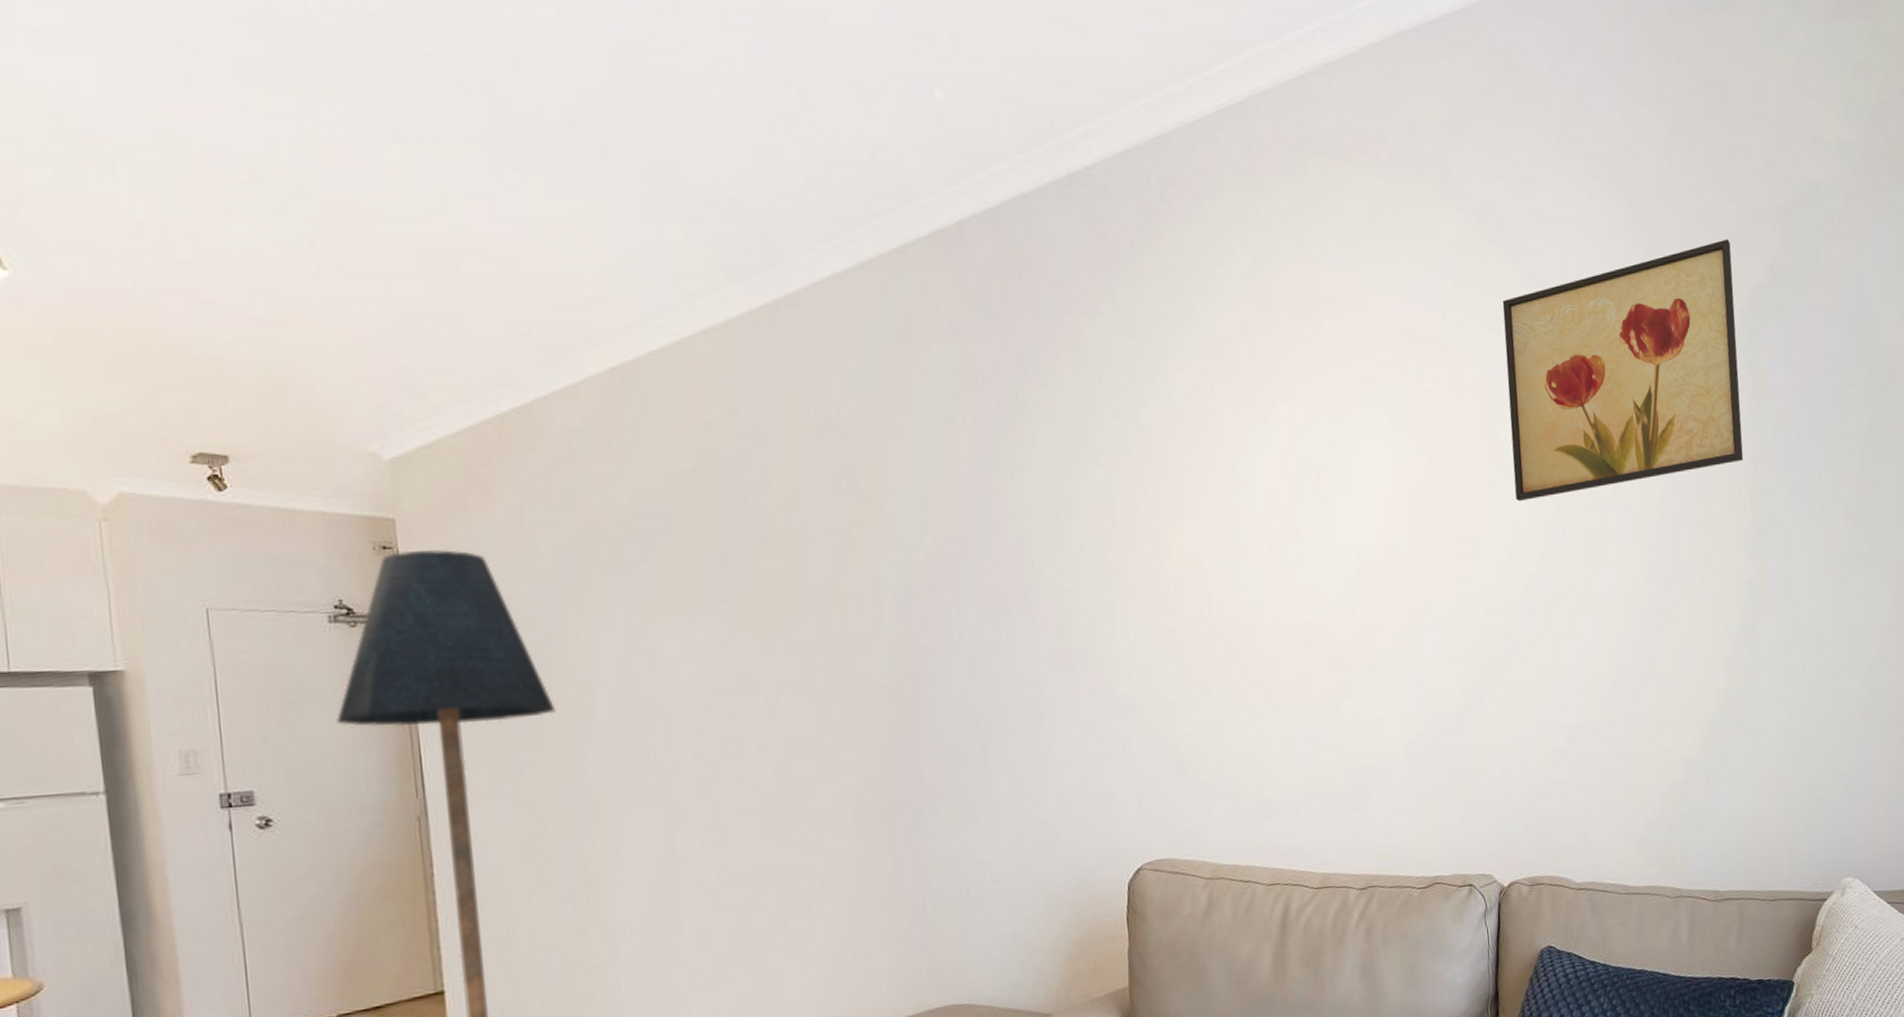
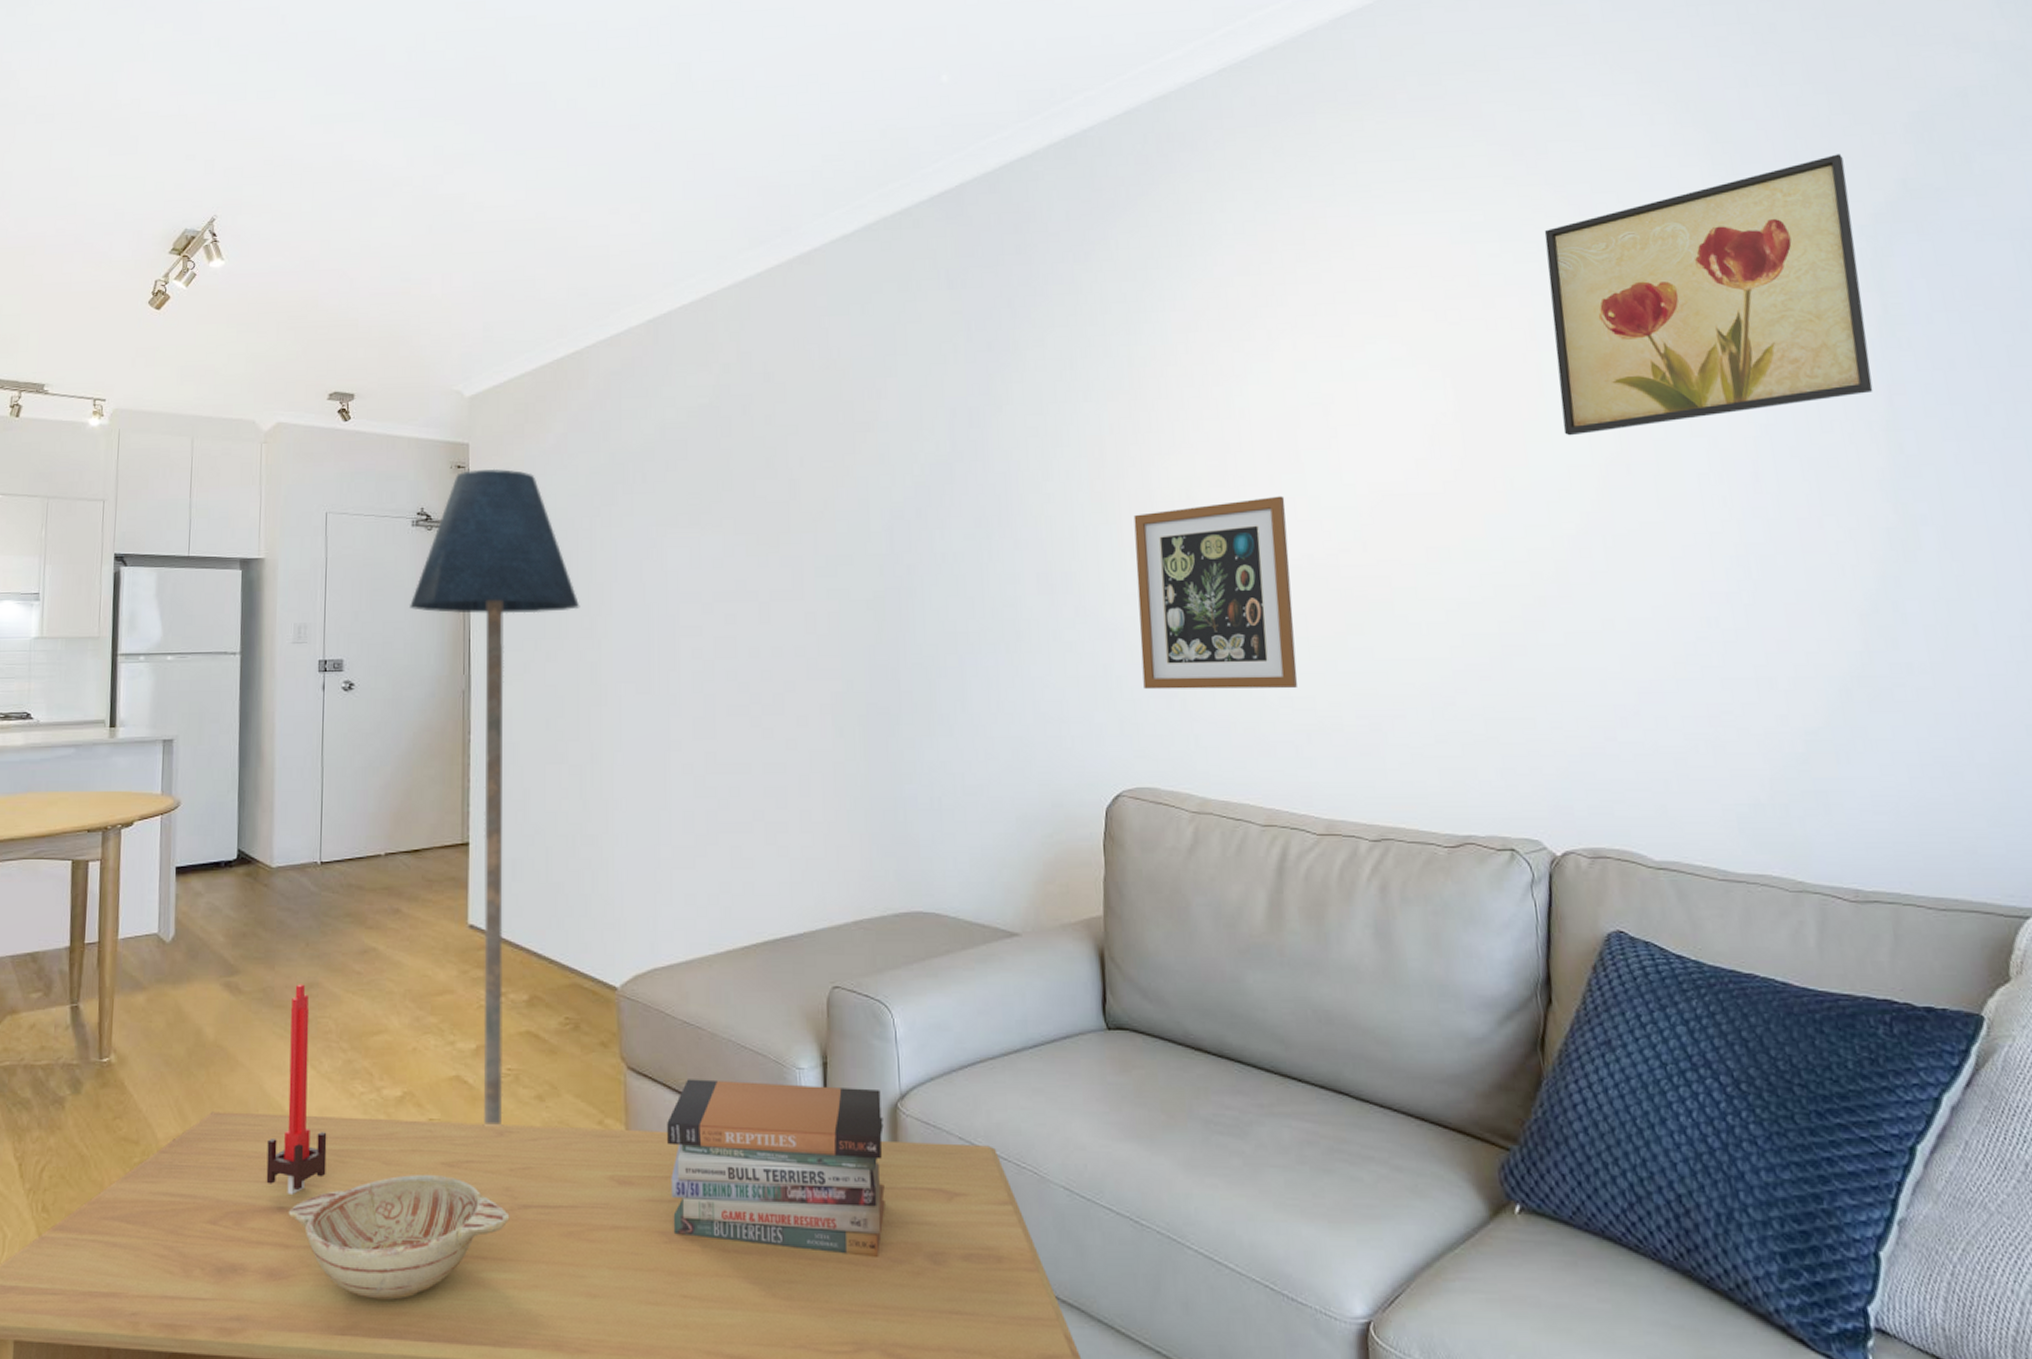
picture frame: none [1146,563,1297,763] -> present [1133,496,1298,690]

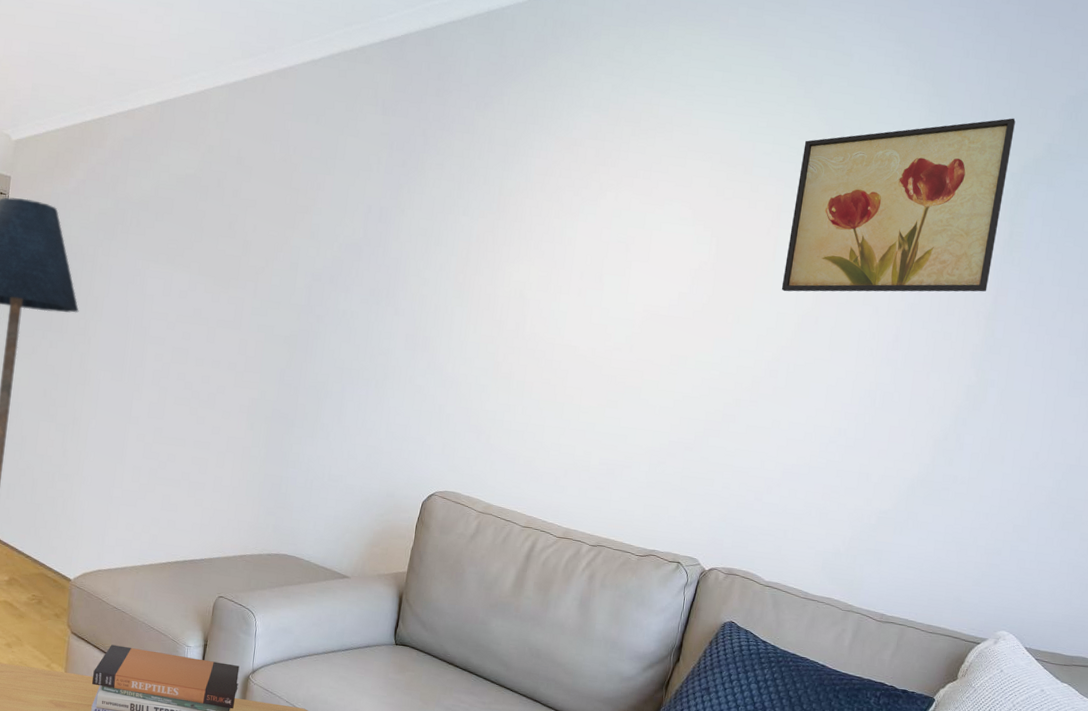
picture frame: present [1133,496,1298,690] -> none [464,302,586,439]

